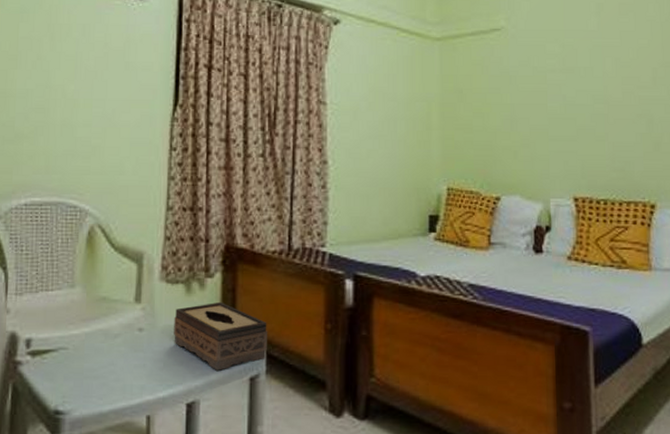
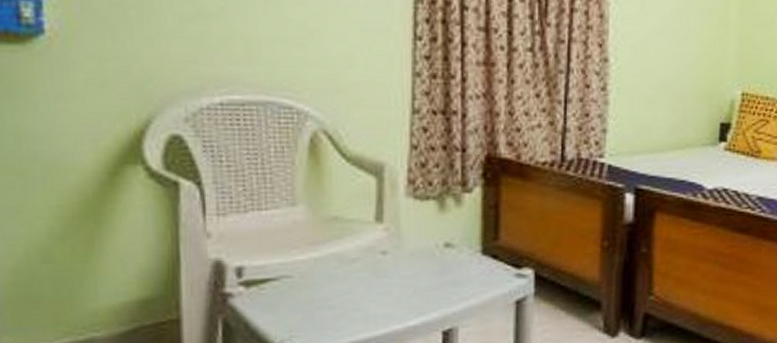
tissue box: present [174,301,267,371] -> none [425,219,536,295]

